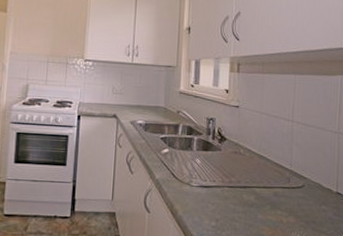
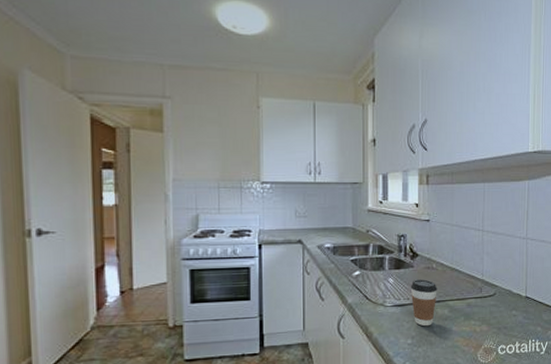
coffee cup: none [217,163,244,211] -> present [410,279,437,327]

